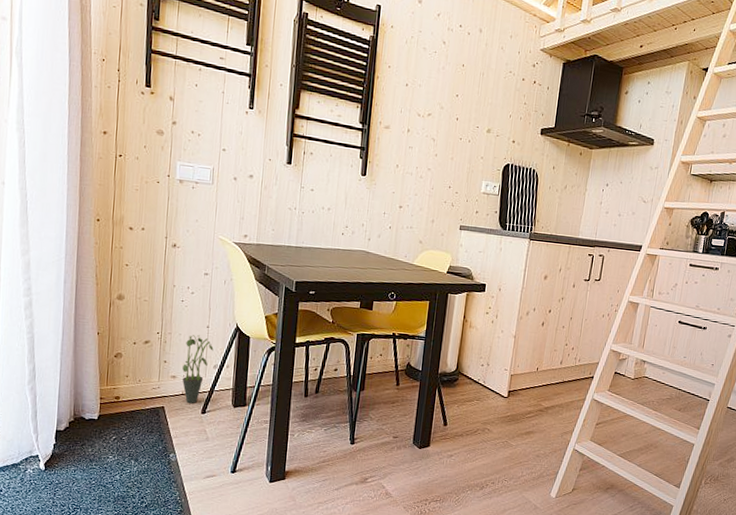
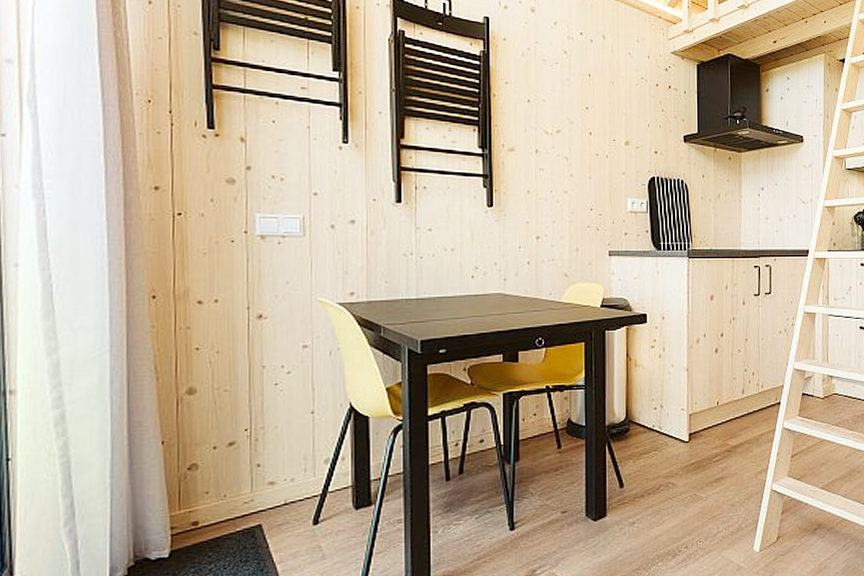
potted plant: present [182,335,214,404] -> none [283,425,322,515]

